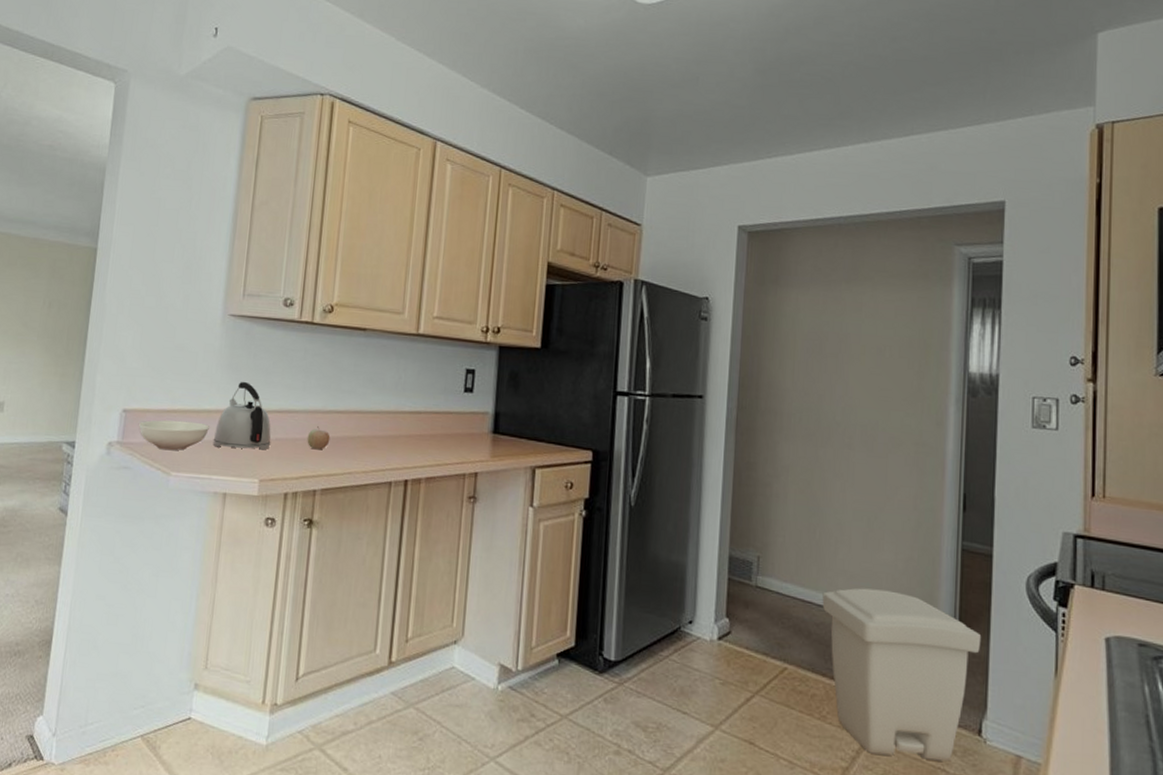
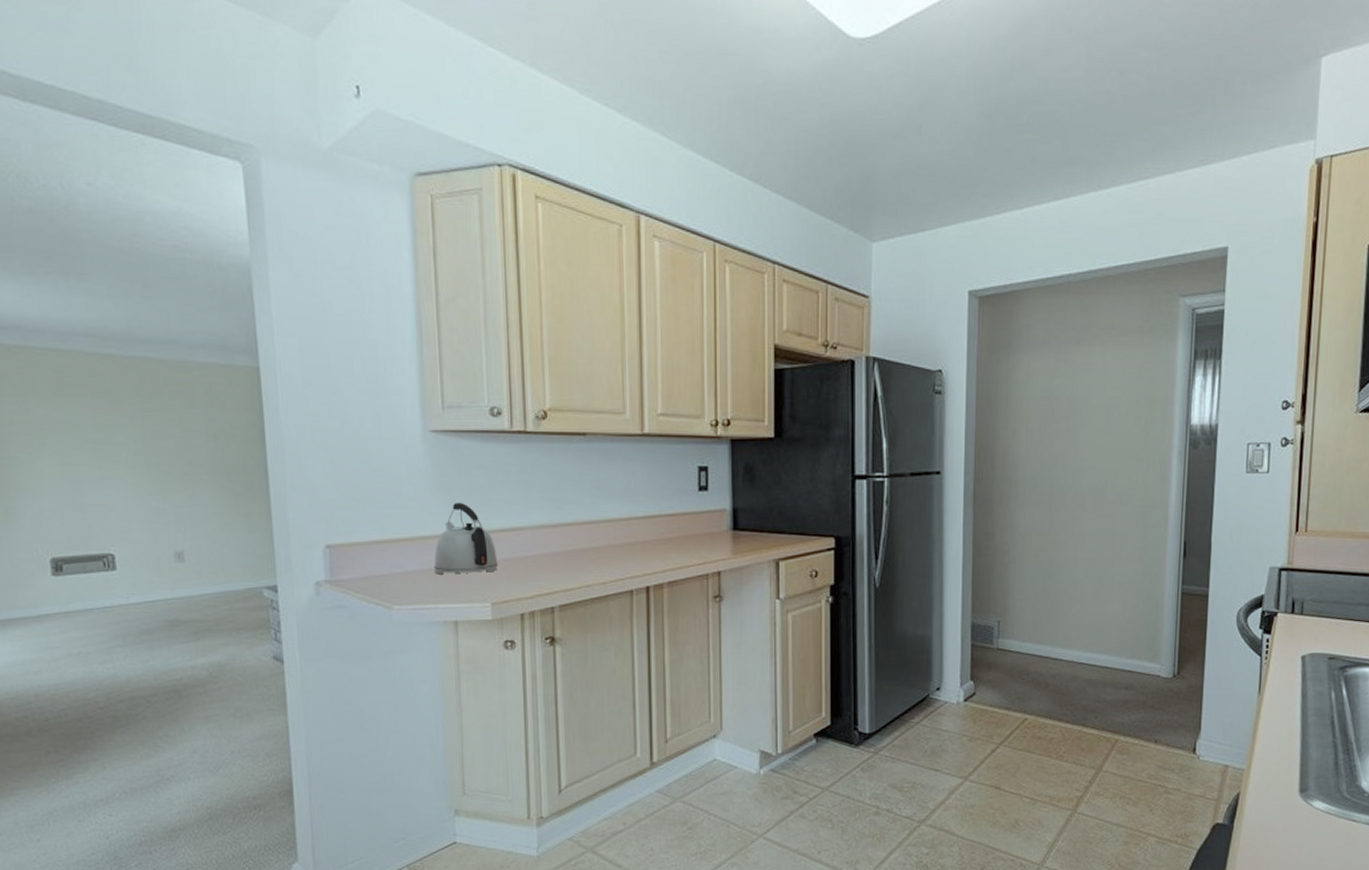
bowl: present [138,420,210,451] -> none [346,550,429,584]
fruit: present [307,426,330,450] -> none [537,542,562,566]
trash can: present [822,587,982,762] -> none [1058,638,1198,781]

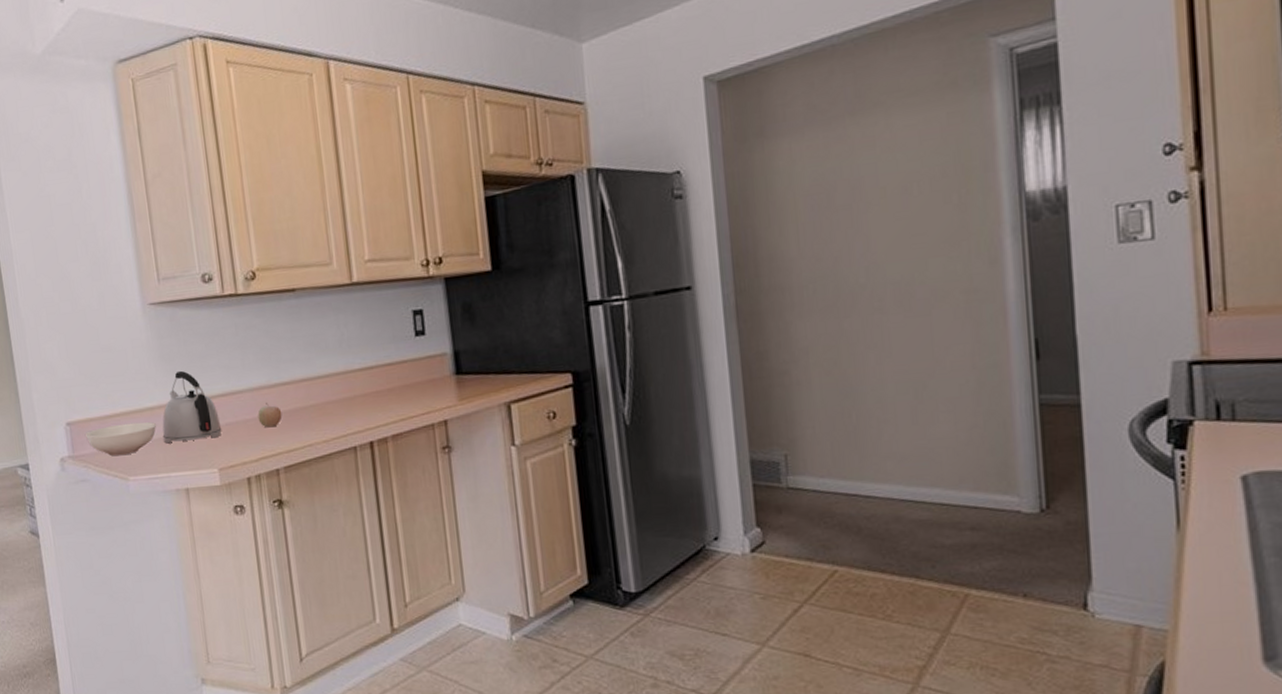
bowl: none [346,550,429,584] -> present [84,422,157,457]
fruit: none [537,542,562,566] -> present [257,403,283,428]

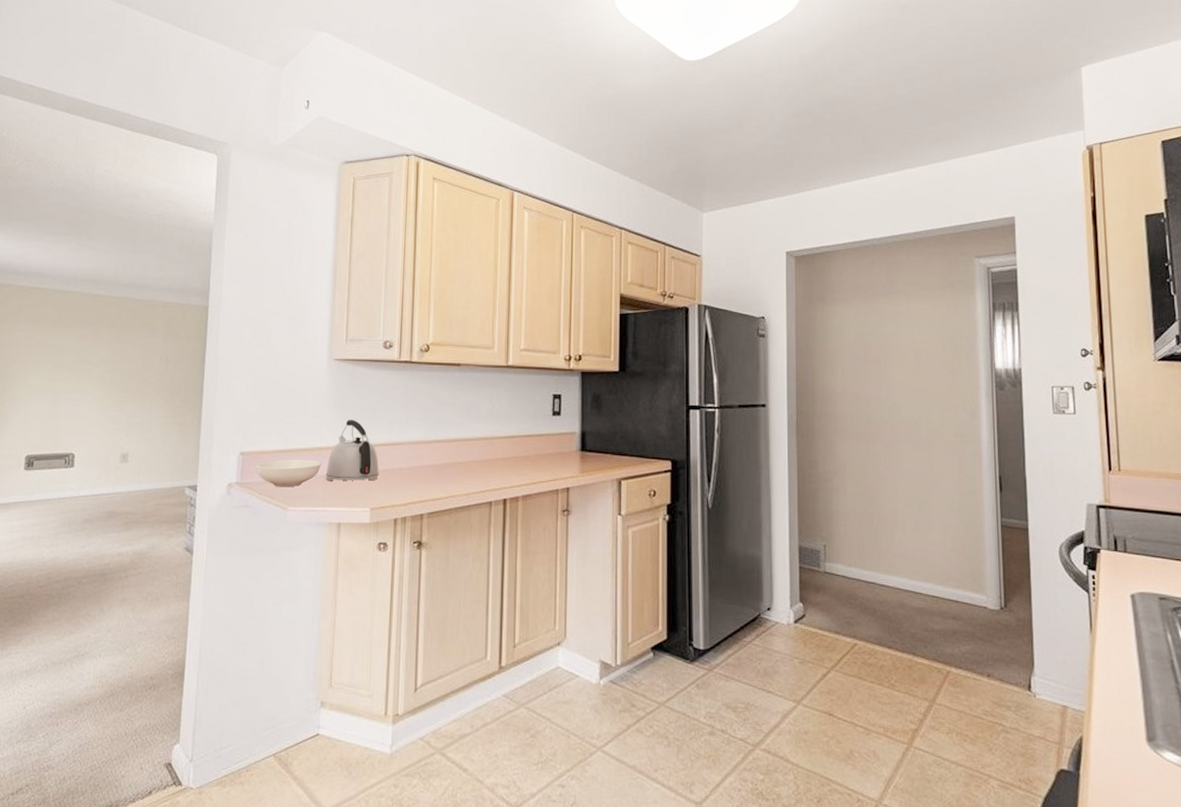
fruit: present [257,403,283,428] -> none [412,456,433,477]

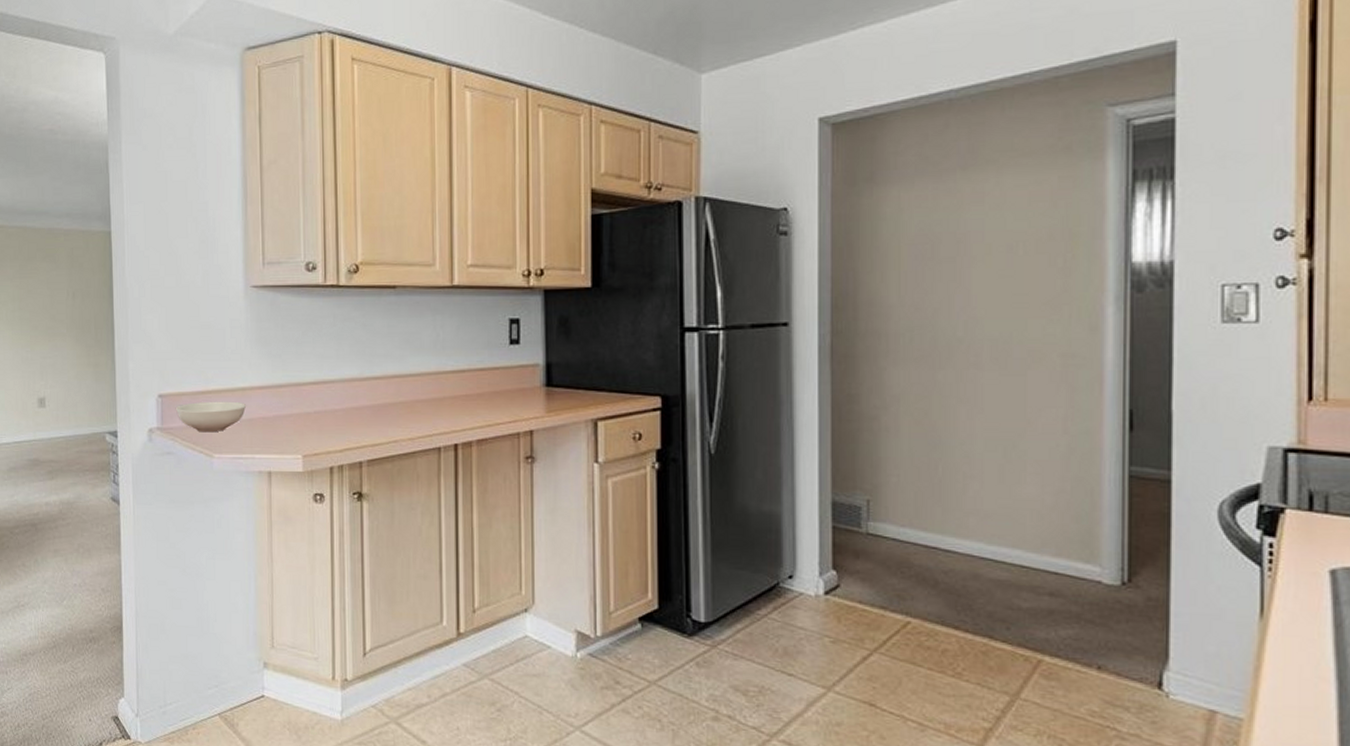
kettle: present [325,419,379,481] -> none [251,354,310,425]

